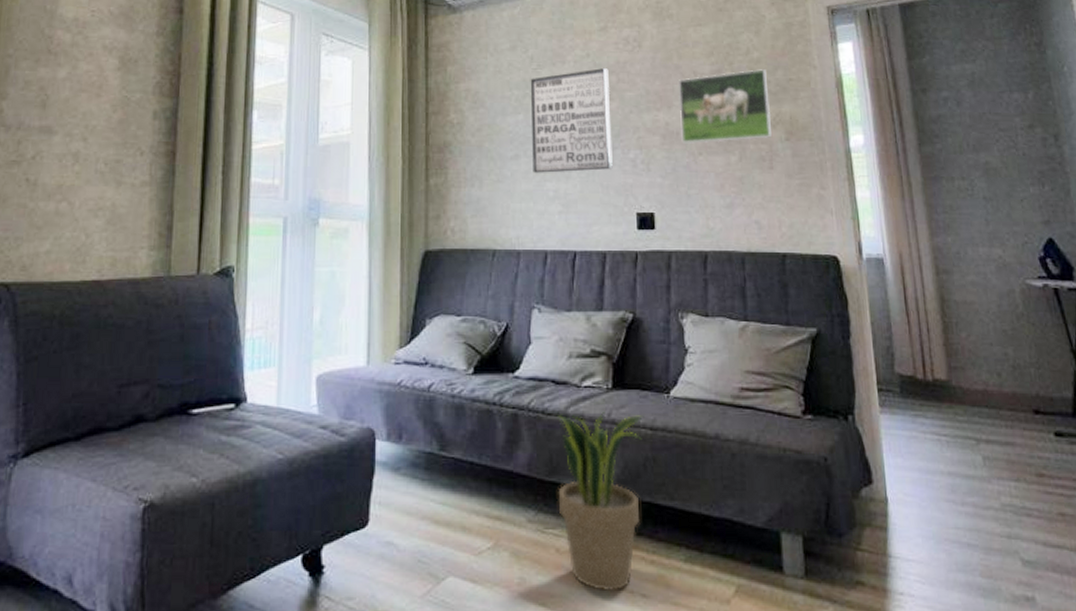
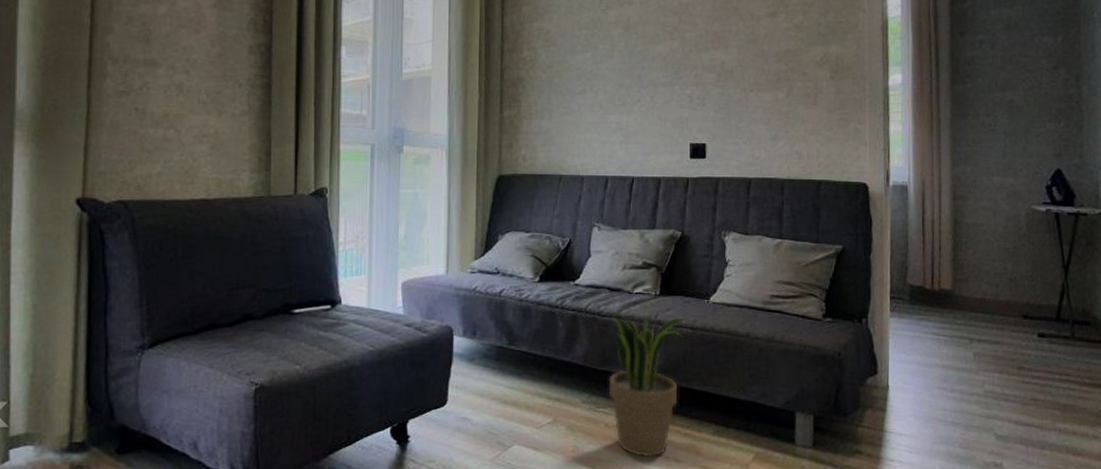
wall art: present [530,68,613,173] -> none [598,10,672,107]
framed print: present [678,69,772,145] -> none [735,12,819,82]

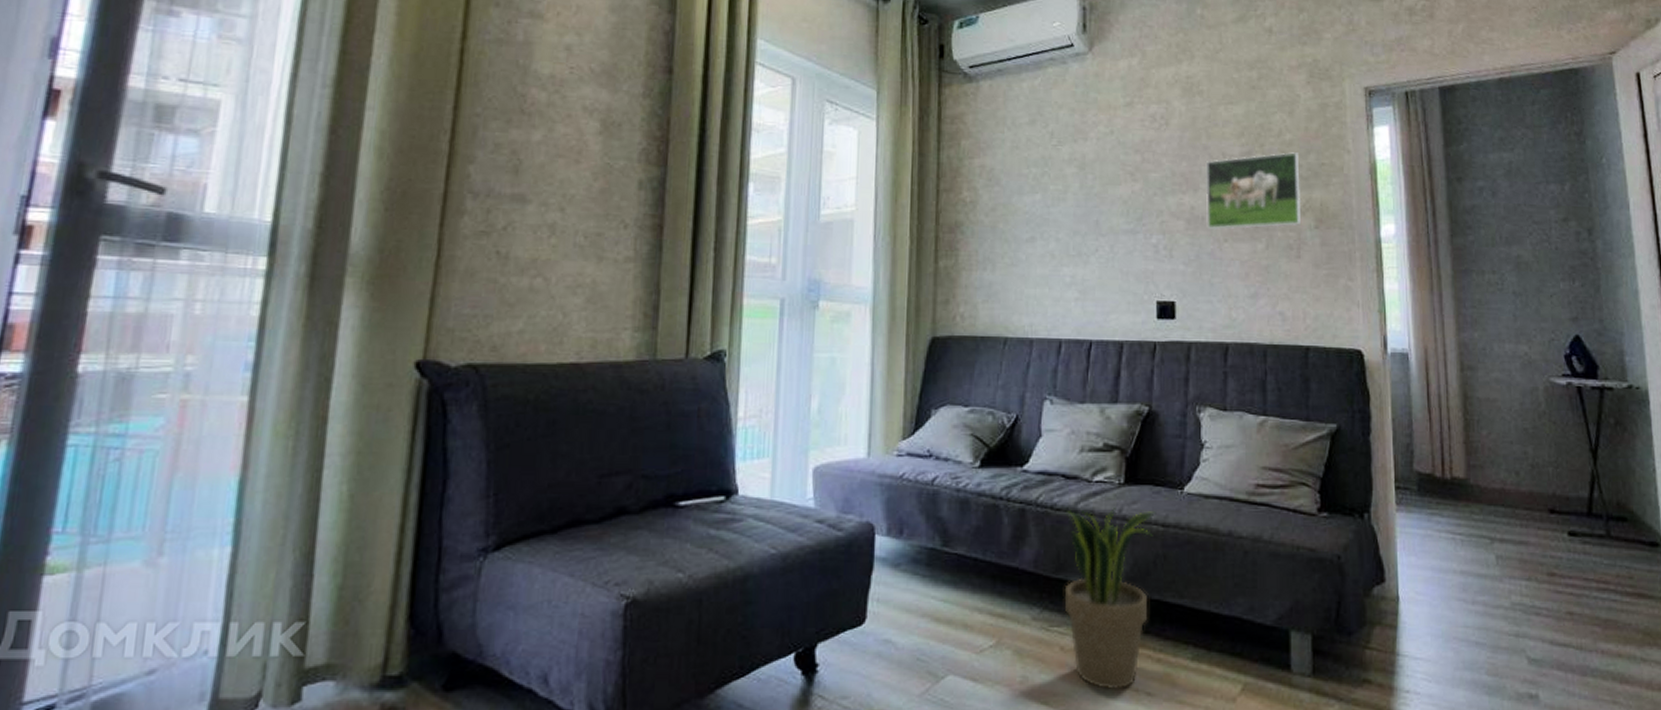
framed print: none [735,12,819,82] -> present [1205,152,1301,231]

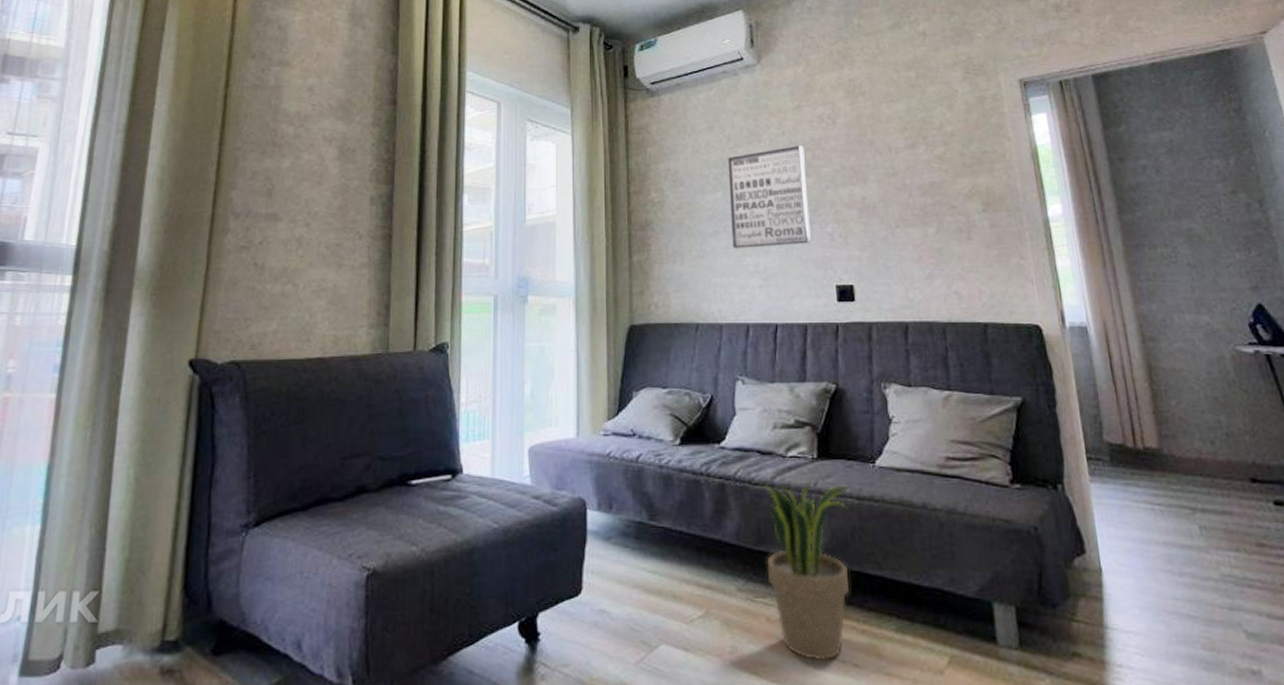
wall art: none [1049,147,1134,258] -> present [727,146,811,248]
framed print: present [1205,152,1301,231] -> none [874,142,968,218]

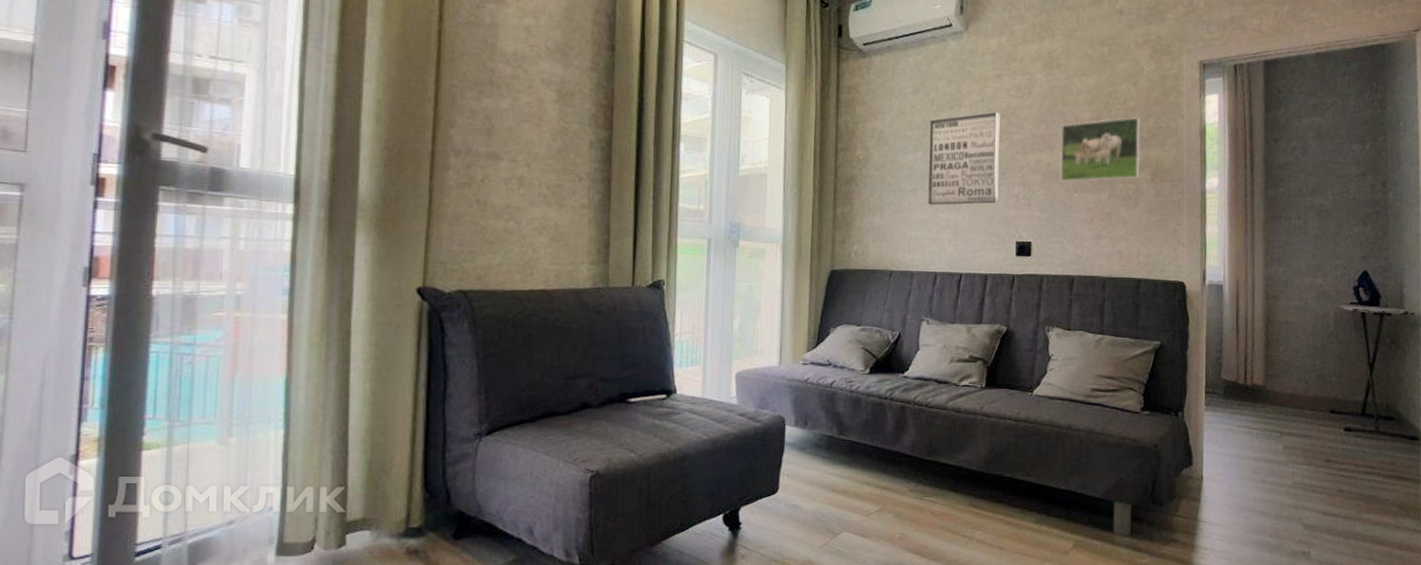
potted plant: present [763,482,851,661] -> none [935,406,1011,545]
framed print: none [874,142,968,218] -> present [1060,117,1141,183]

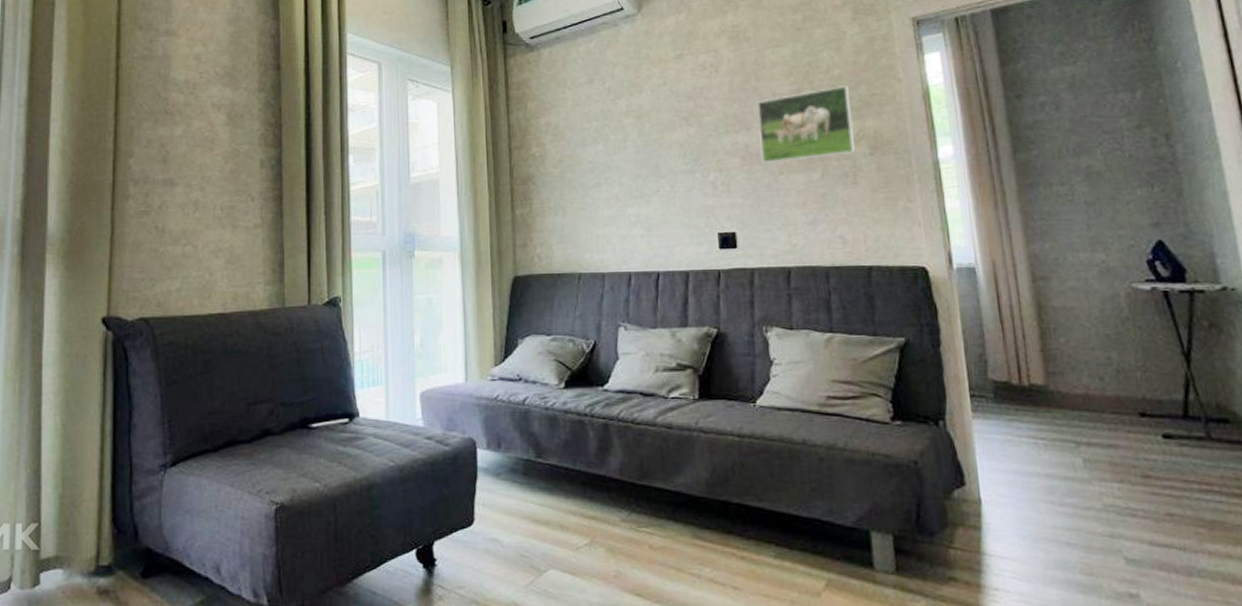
wall art: present [928,112,1000,205] -> none [608,95,693,199]

